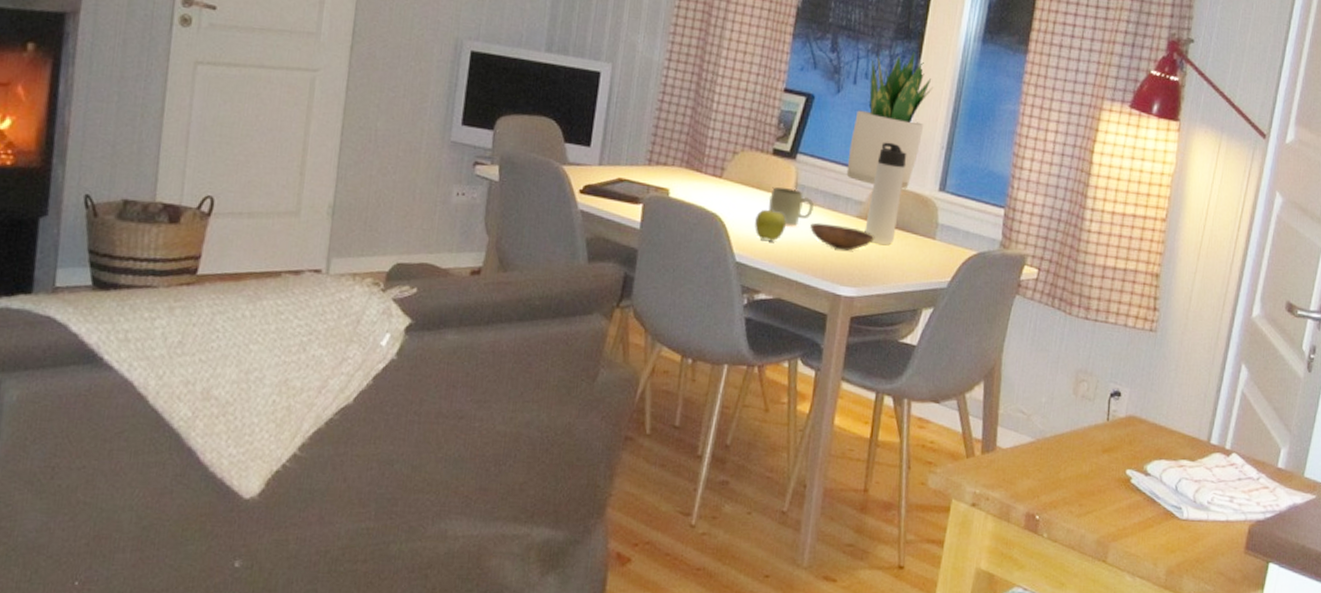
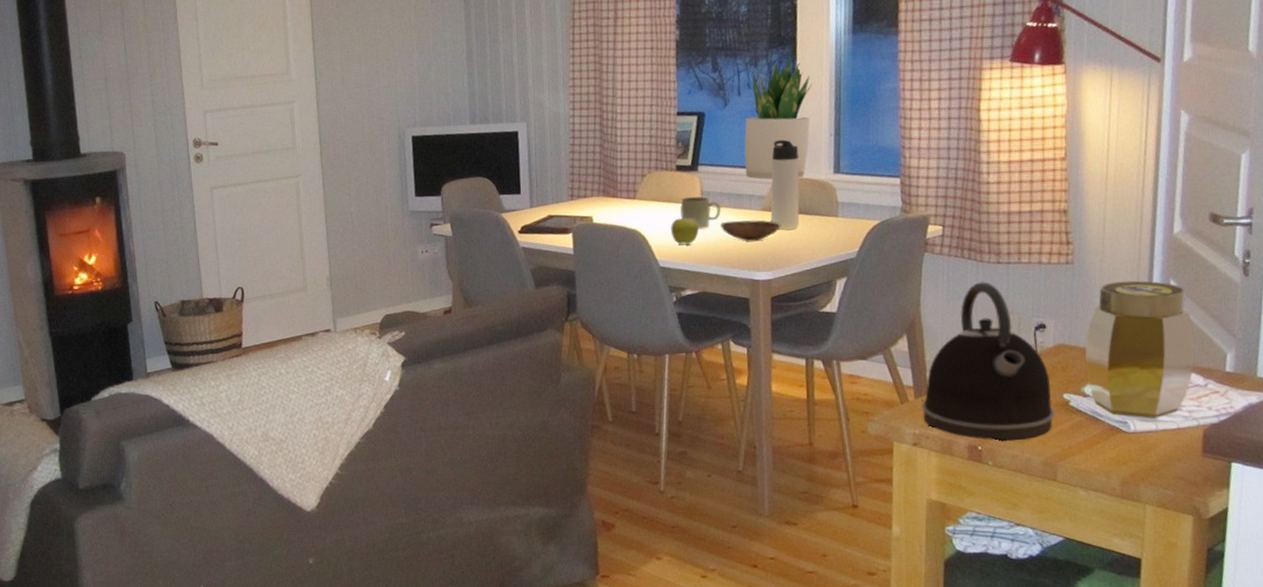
kettle: none [986,336,1116,514] -> present [922,282,1055,441]
jar: none [1151,357,1256,508] -> present [1085,280,1196,419]

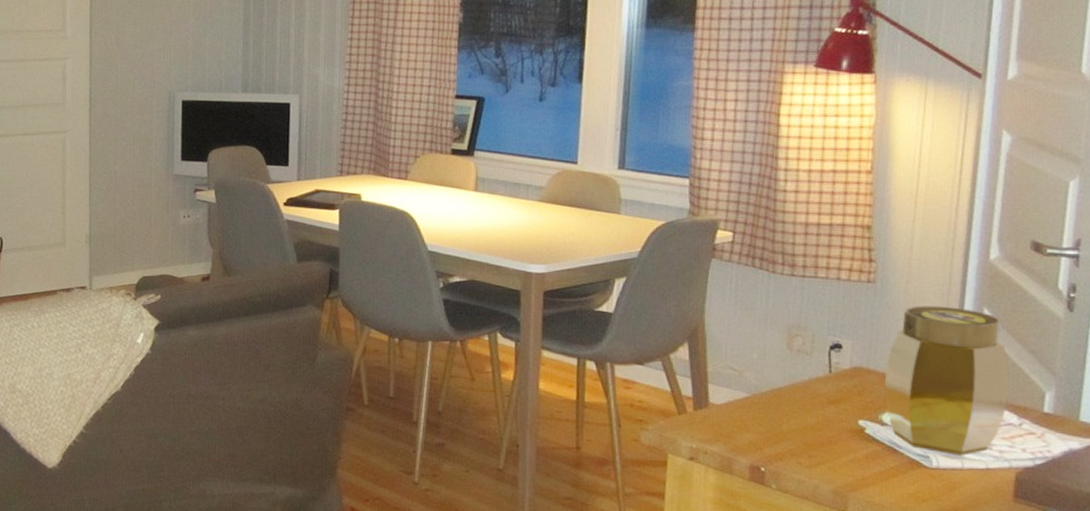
fruit: present [671,217,699,245] -> none [442,202,471,230]
mug: present [679,196,721,231] -> none [452,181,496,217]
bowl: present [721,220,781,241] -> none [495,209,559,232]
planter: present [744,56,814,180] -> none [523,46,601,171]
thermos bottle: present [770,139,800,231] -> none [548,130,581,224]
kettle: present [922,282,1055,441] -> none [701,294,848,465]

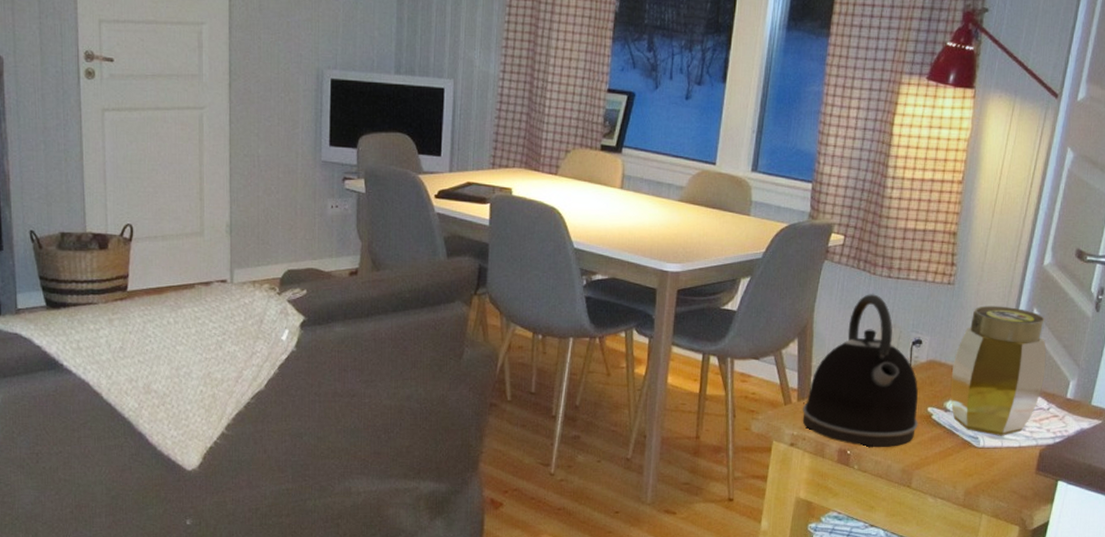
kettle: none [701,294,848,465] -> present [802,294,918,447]

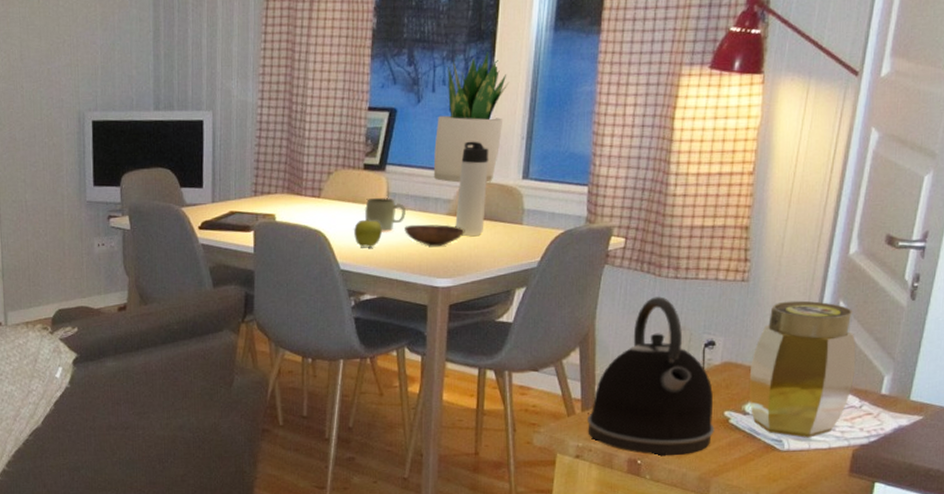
fruit: none [589,200,616,227] -> present [354,219,382,247]
mug: none [599,178,640,215] -> present [364,197,406,233]
bowl: none [638,208,696,231] -> present [404,224,465,246]
planter: none [667,44,744,172] -> present [433,51,510,183]
thermos bottle: none [686,130,720,224] -> present [455,141,488,237]

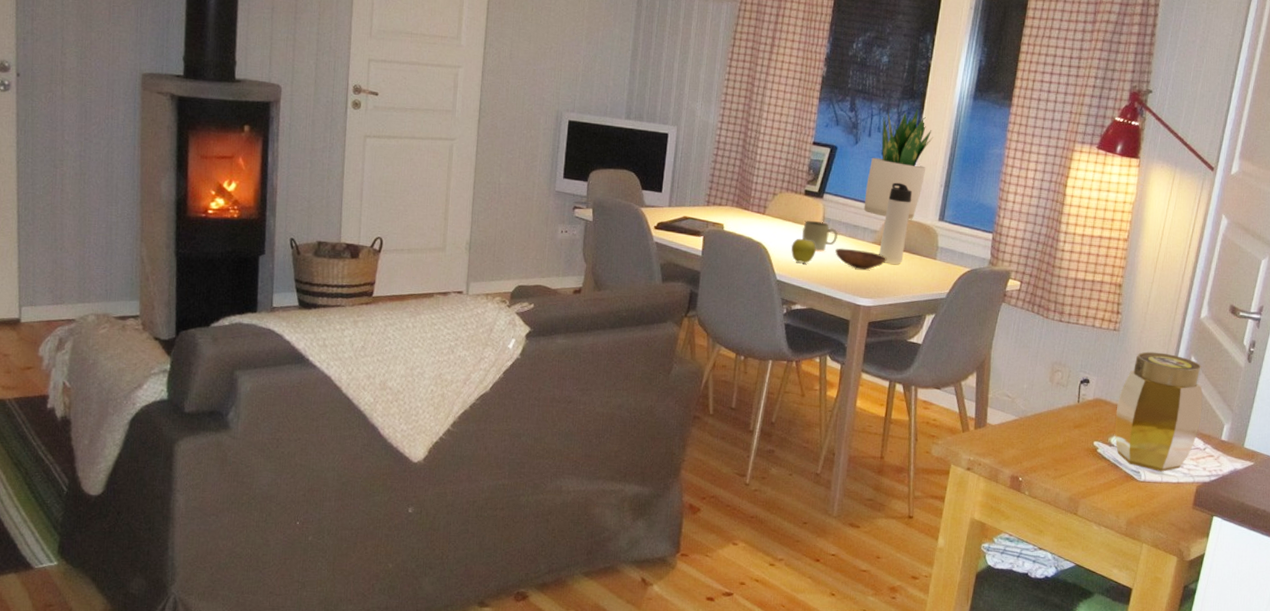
kettle: present [588,296,714,455] -> none [978,335,1085,476]

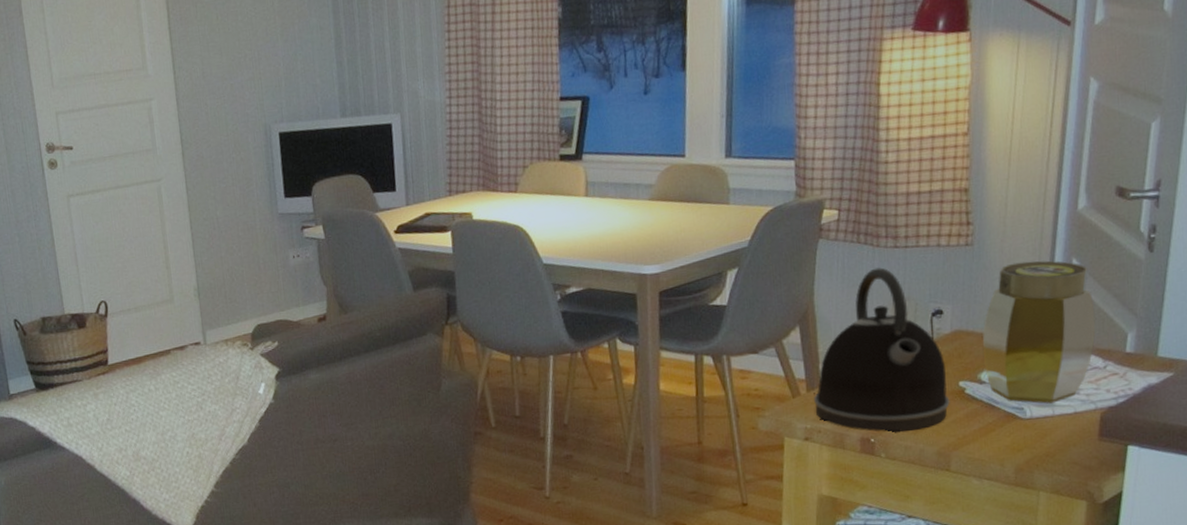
fruit: present [791,238,816,263] -> none [554,210,584,239]
mug: present [801,220,838,253] -> none [563,187,607,224]
bowl: present [835,248,887,270] -> none [606,210,670,233]
planter: present [863,109,934,220] -> none [631,31,704,167]
thermos bottle: present [879,182,912,265] -> none [658,123,689,222]
kettle: none [978,335,1085,476] -> present [814,267,950,432]

